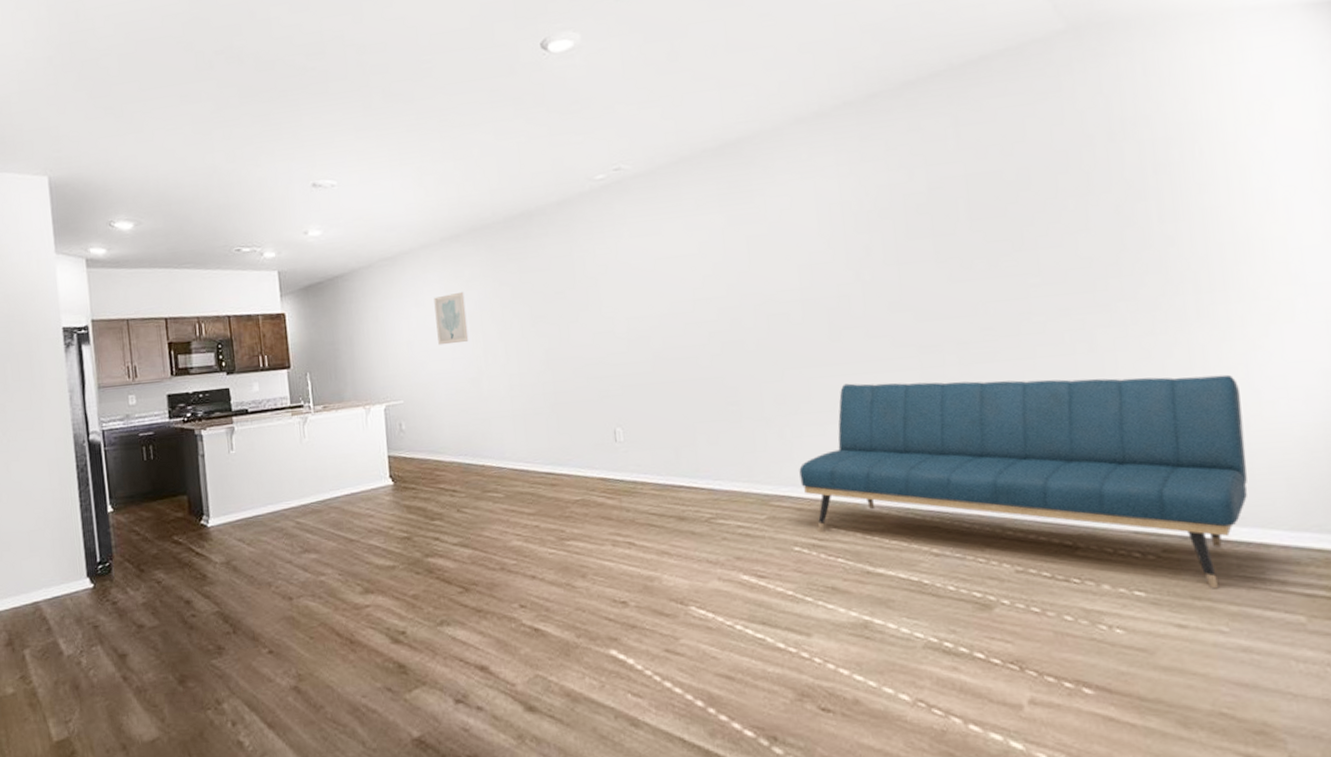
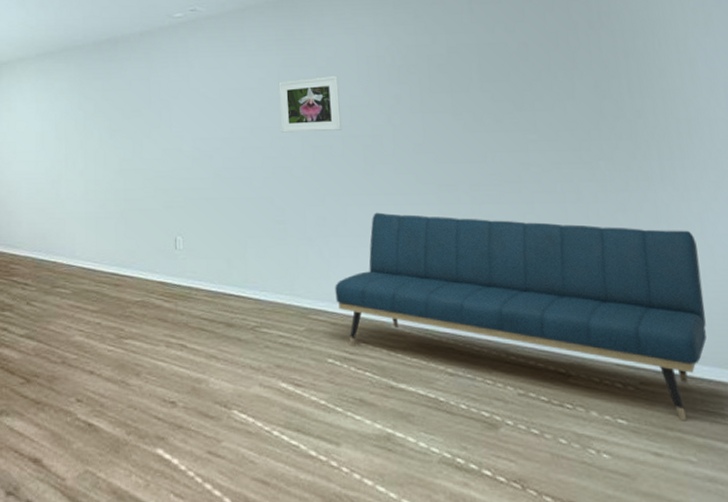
wall art: present [434,291,469,346] -> none [25,102,53,148]
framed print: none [723,230,802,303] -> present [278,76,342,133]

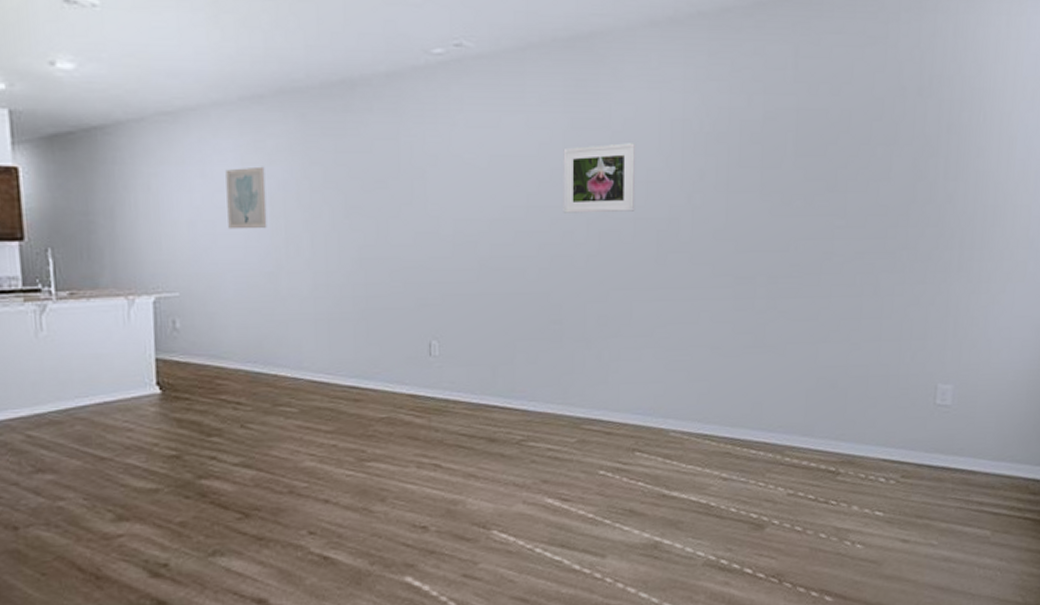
wall art: none [25,102,53,148] -> present [225,166,267,229]
sofa: present [335,212,707,421] -> none [612,309,977,509]

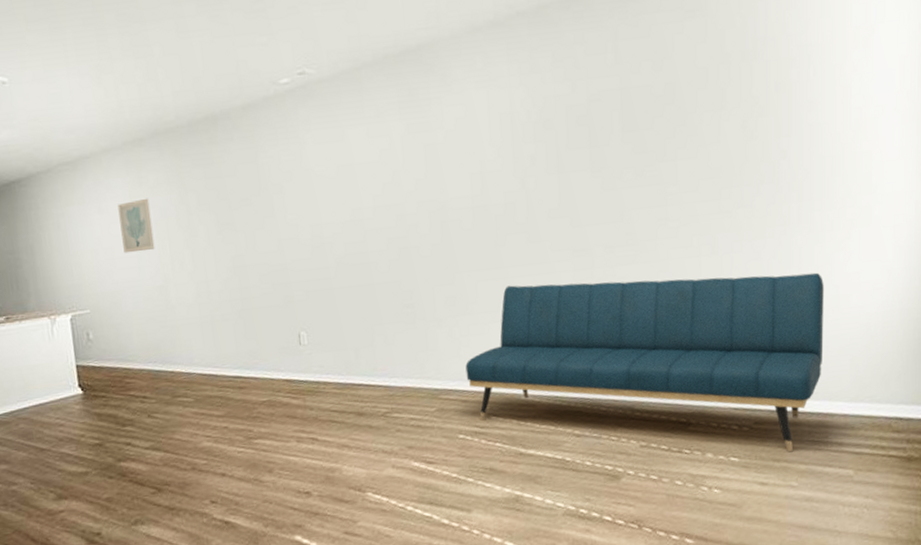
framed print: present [563,143,636,213] -> none [402,139,473,209]
sofa: none [612,309,977,509] -> present [465,272,824,452]

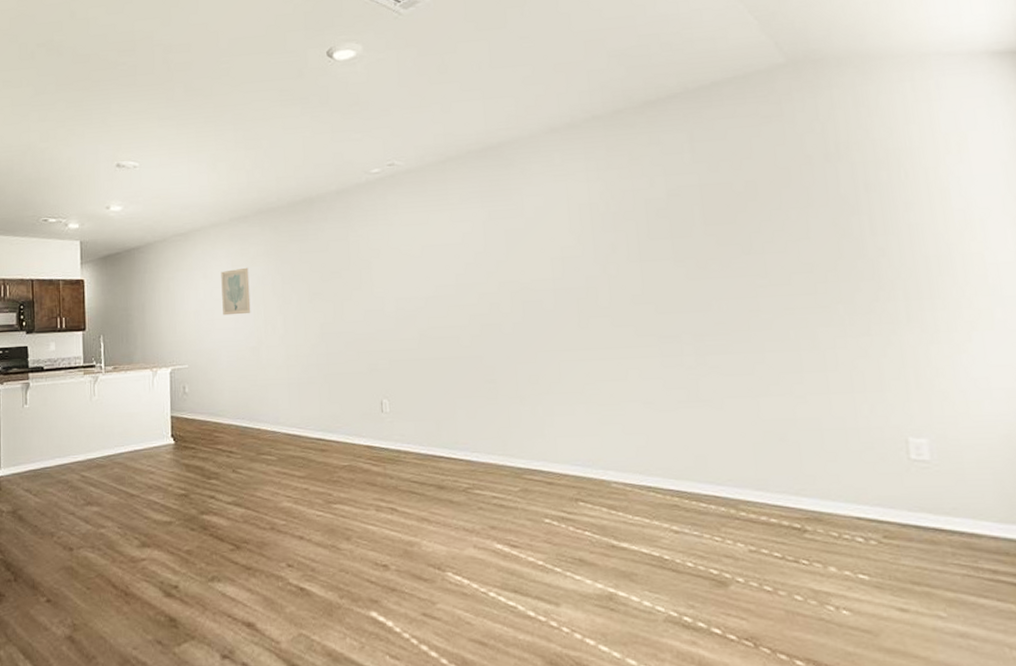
sofa: present [465,272,824,452] -> none [550,367,958,575]

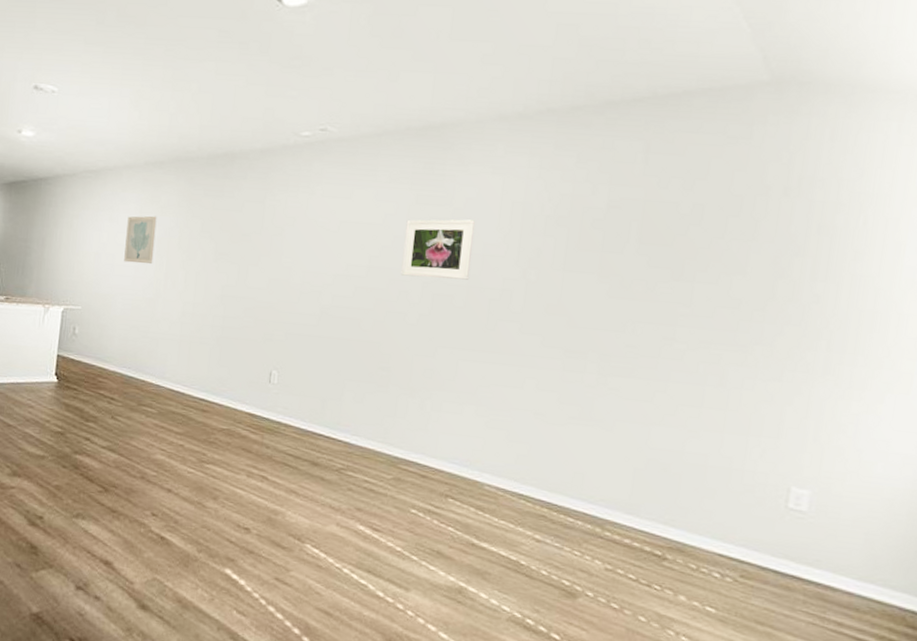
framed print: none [484,226,554,289] -> present [401,219,475,280]

